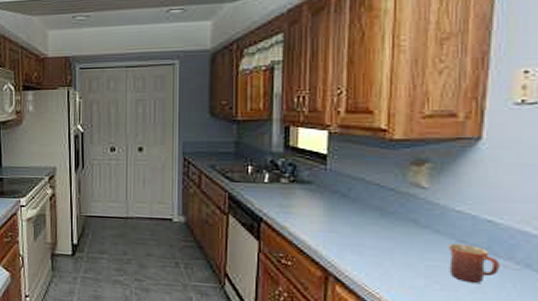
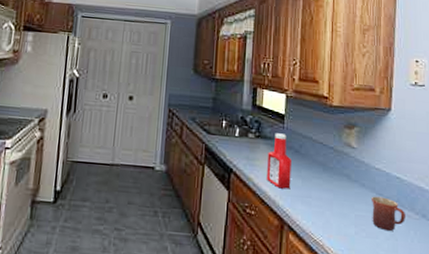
ketchup bottle: none [306,176,337,238] -> present [267,133,291,189]

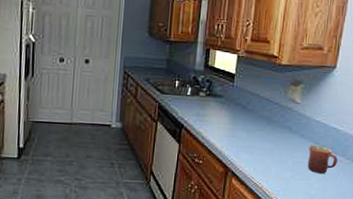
ketchup bottle: present [267,133,291,189] -> none [215,91,239,141]

